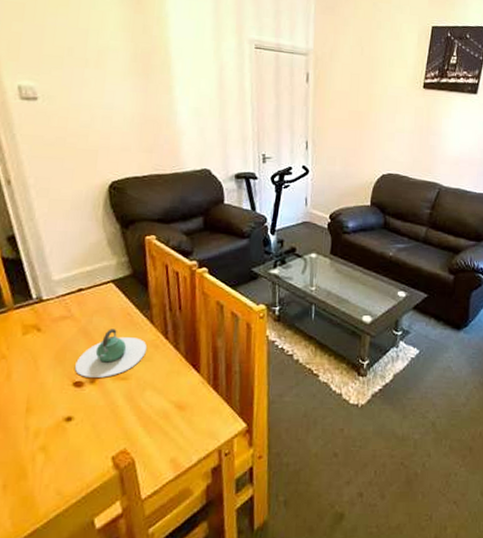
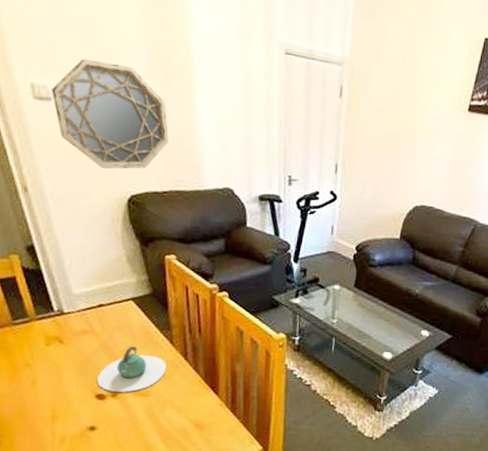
home mirror: none [38,61,149,158] -> present [51,58,170,169]

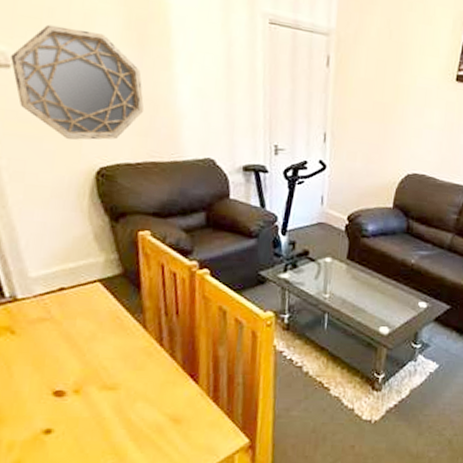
teapot: present [97,346,166,393] -> none [55,333,138,387]

